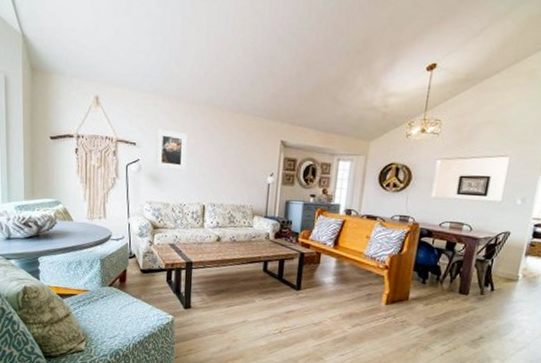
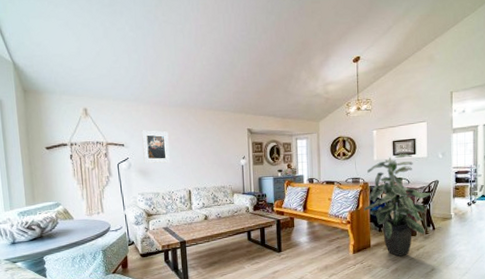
indoor plant: none [408,193,498,317] -> present [364,154,431,257]

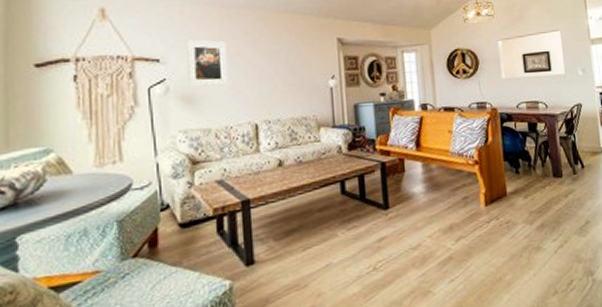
indoor plant: present [364,154,431,257] -> none [494,70,575,207]

